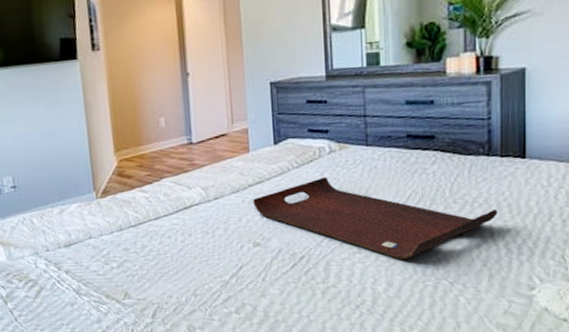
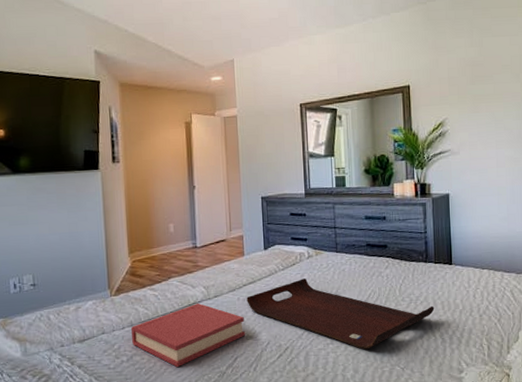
hardback book: none [121,205,251,275] -> present [131,302,245,367]

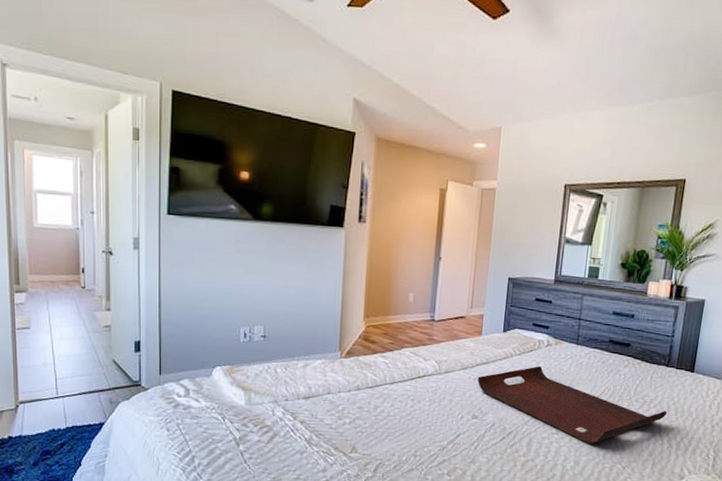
hardback book: present [131,302,245,367] -> none [357,376,472,436]

